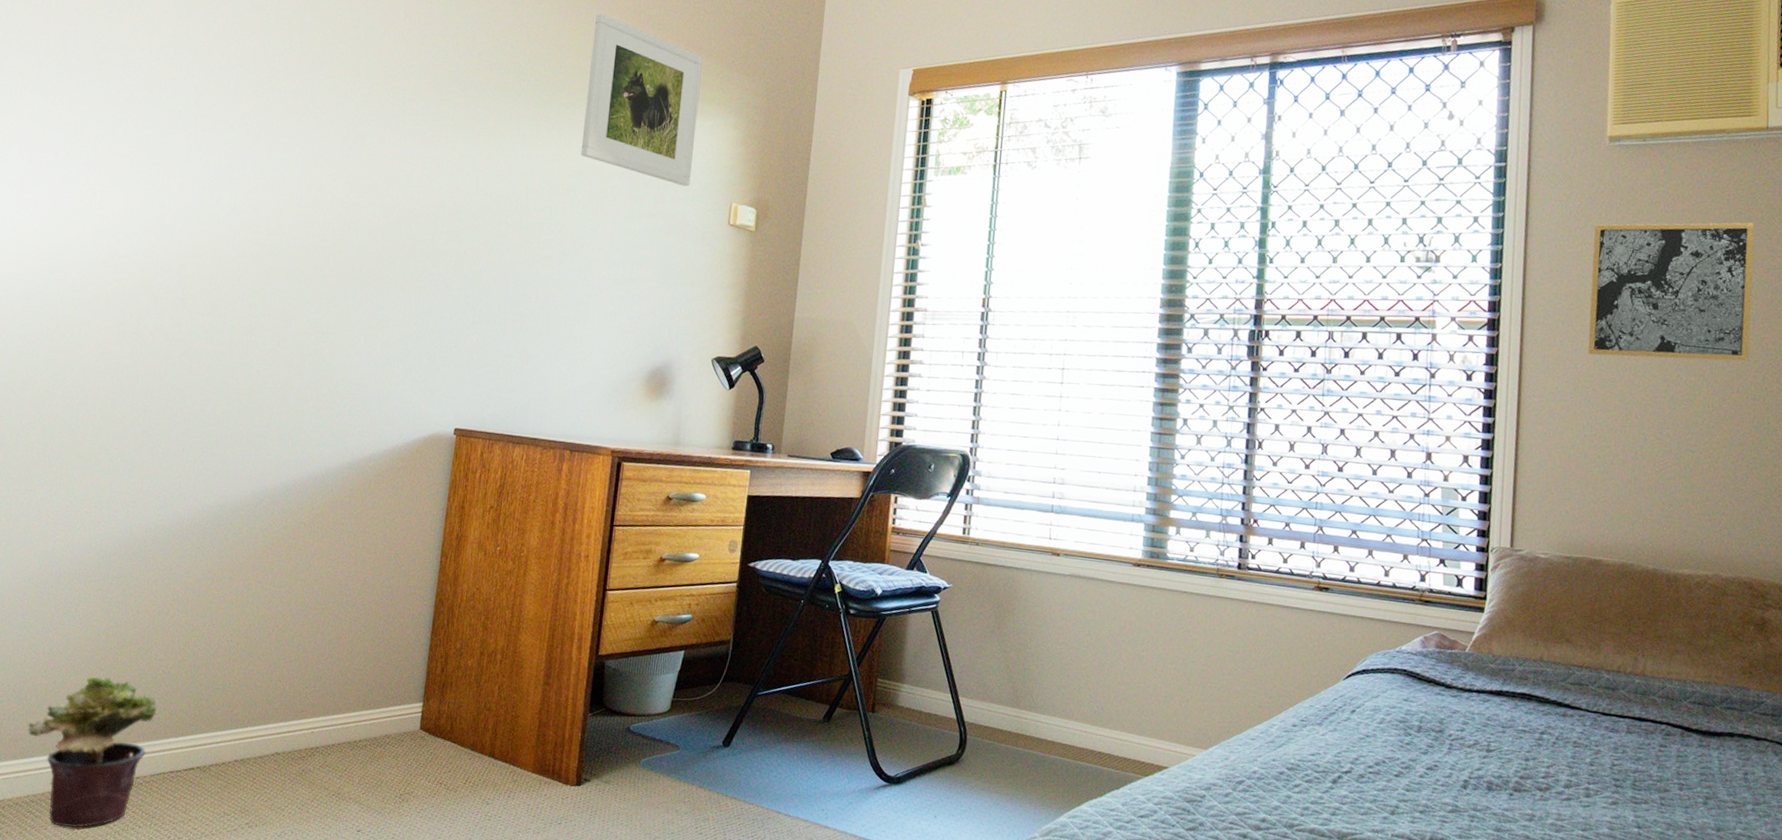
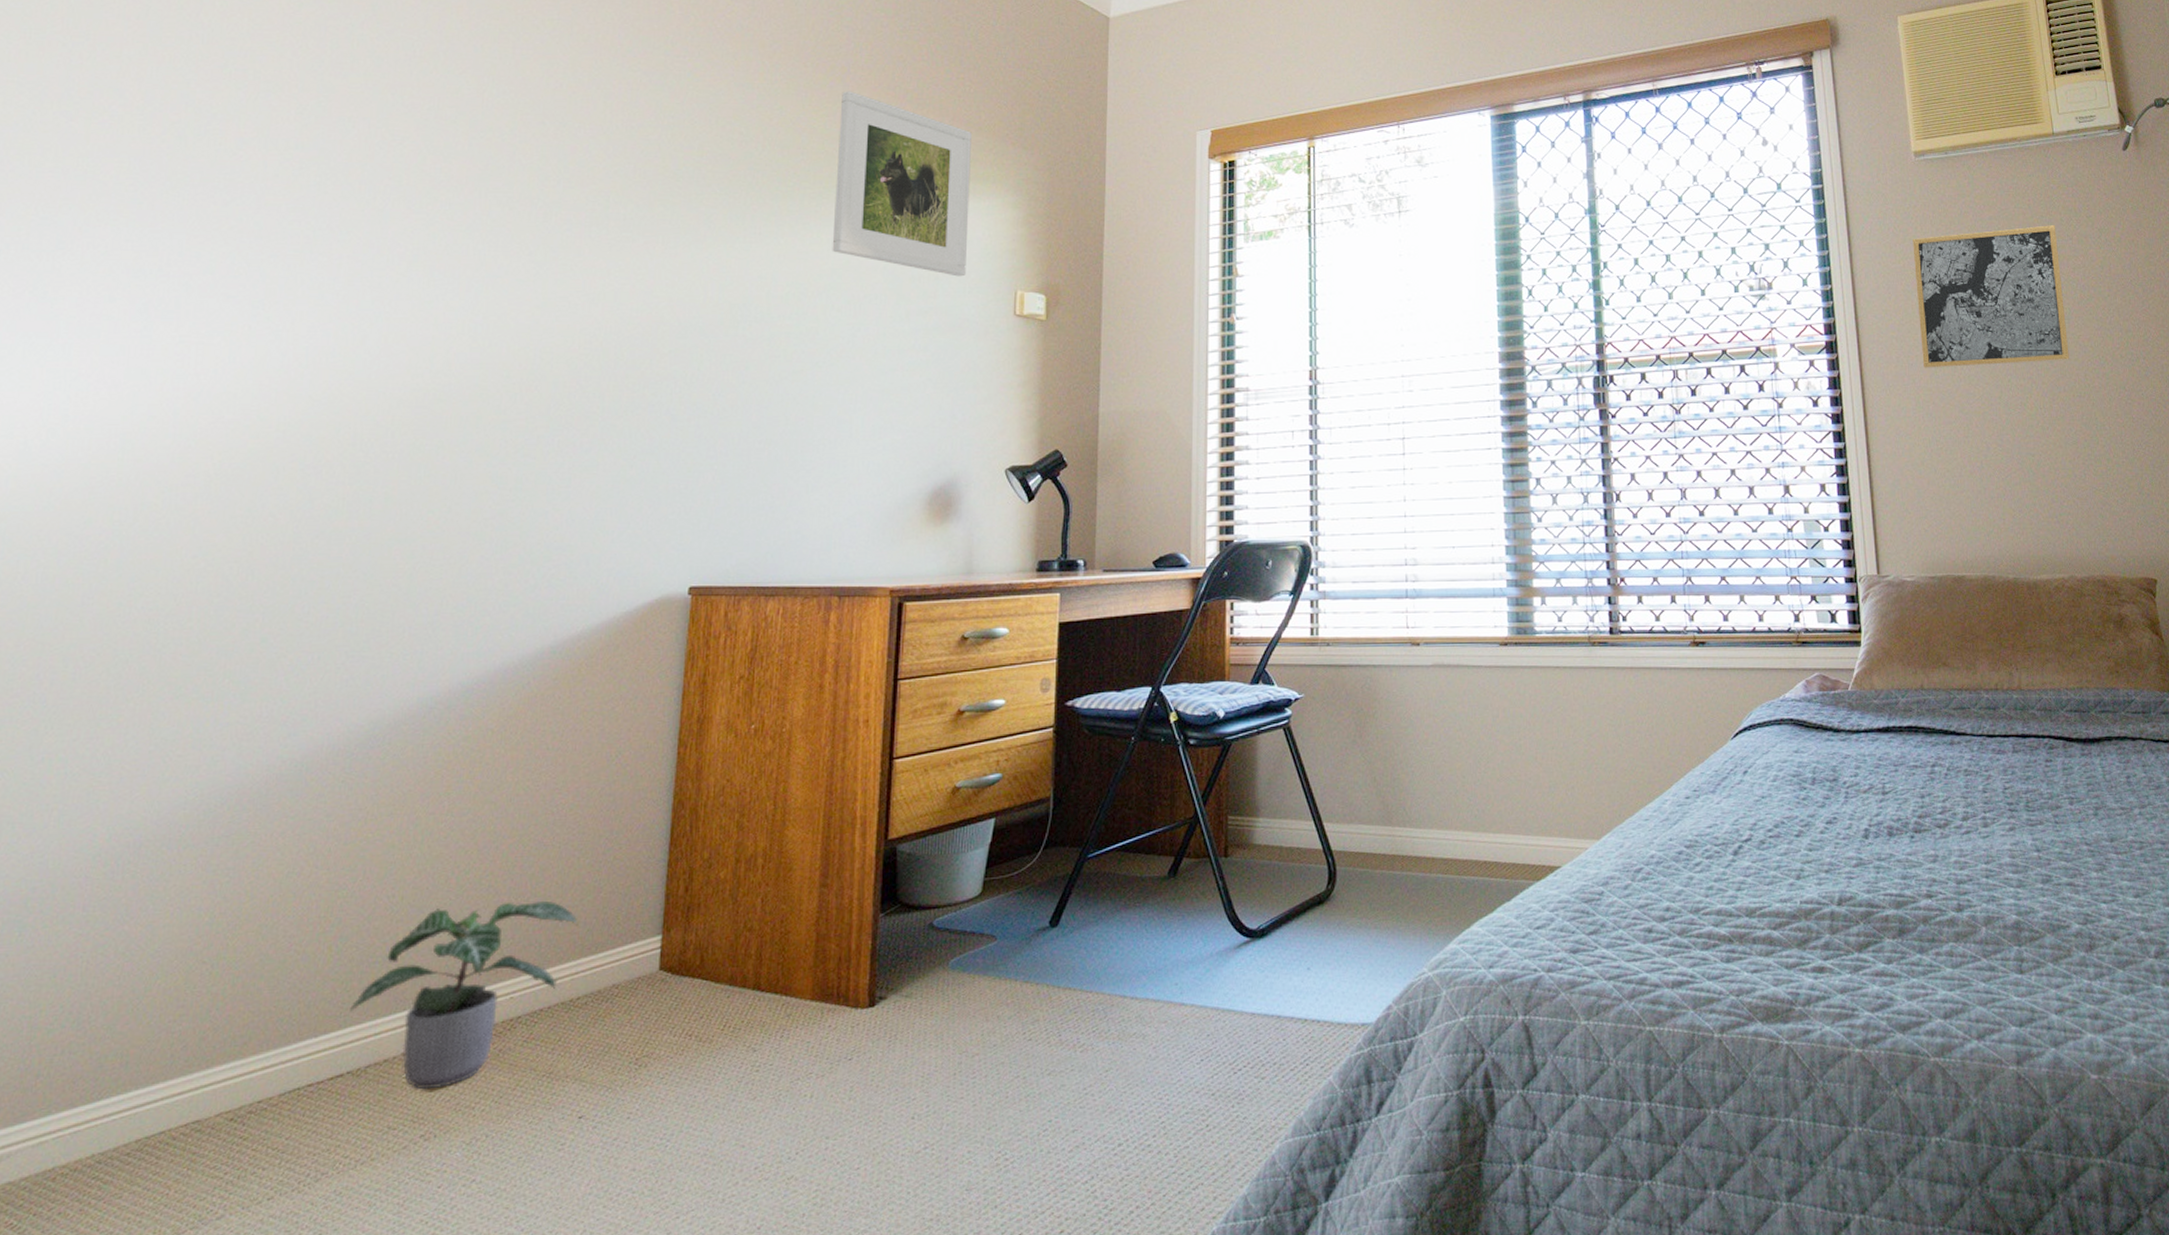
potted plant: present [27,676,158,828] -> none [91,970,288,1190]
potted plant: none [199,656,362,791] -> present [350,900,578,1090]

